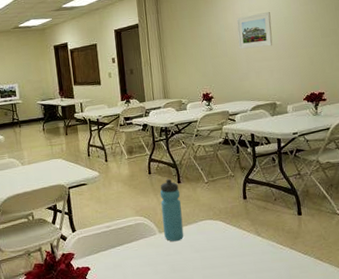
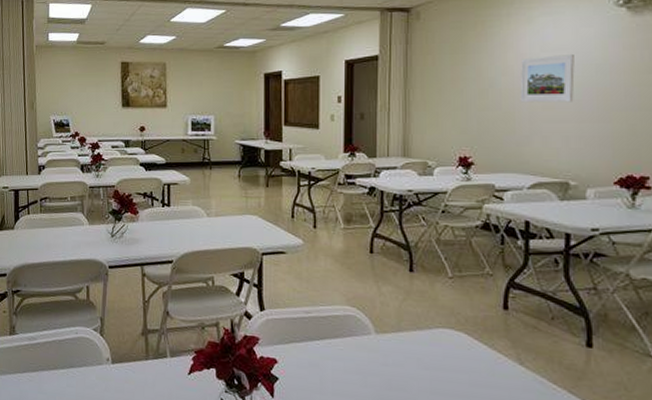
water bottle: present [160,178,184,242] -> none [382,263,411,350]

